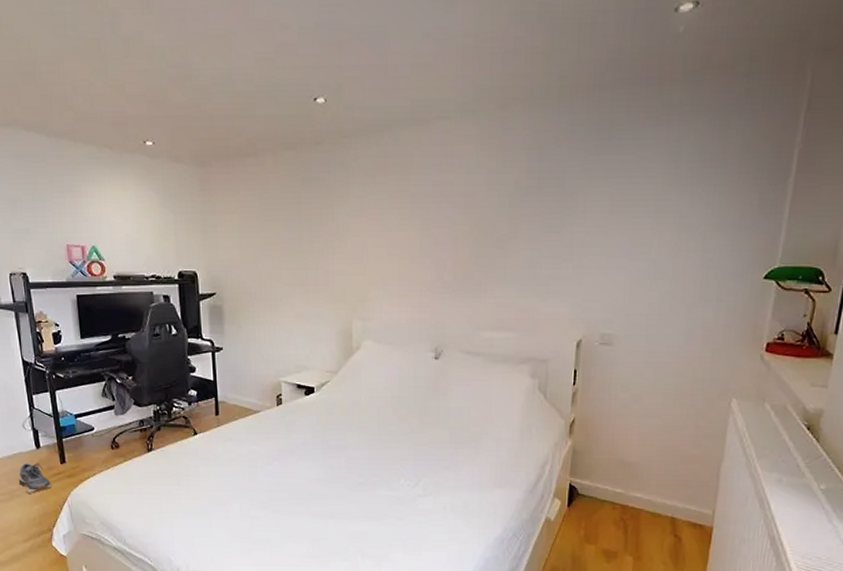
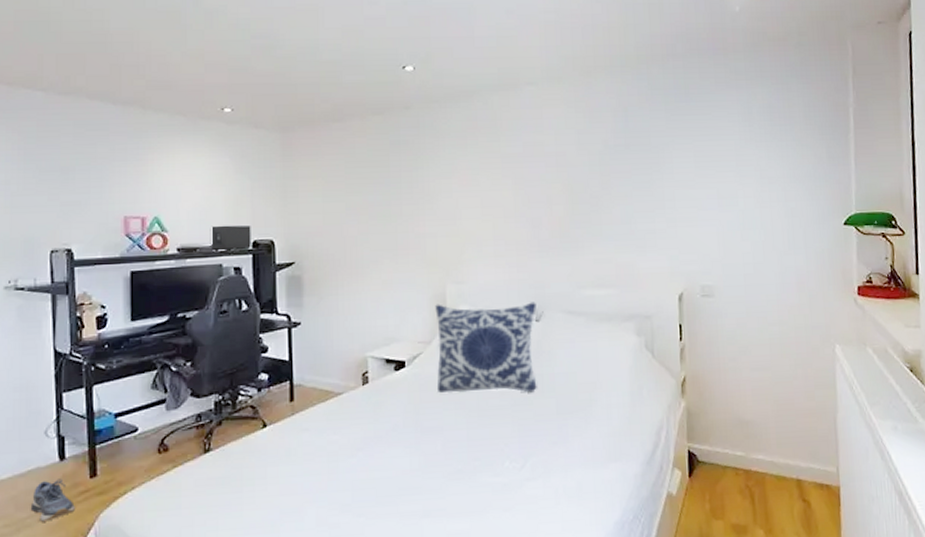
speaker: none [142,256,177,279] -> present [211,225,251,250]
cushion: none [342,338,436,423] -> present [435,302,537,393]

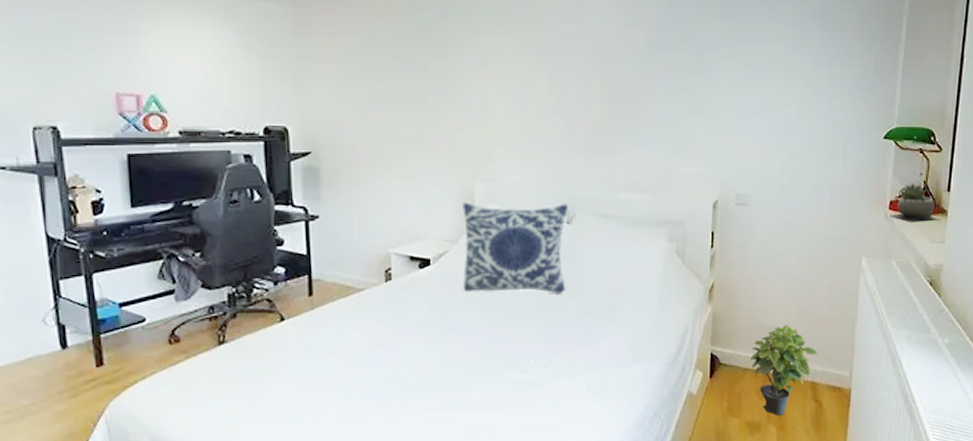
athletic shoe: present [30,478,75,522] -> none [33,367,82,409]
speaker: present [211,225,251,250] -> none [217,108,262,135]
potted plant: none [729,418,801,517] -> present [750,325,818,415]
succulent plant: none [859,267,914,307] -> present [890,183,942,222]

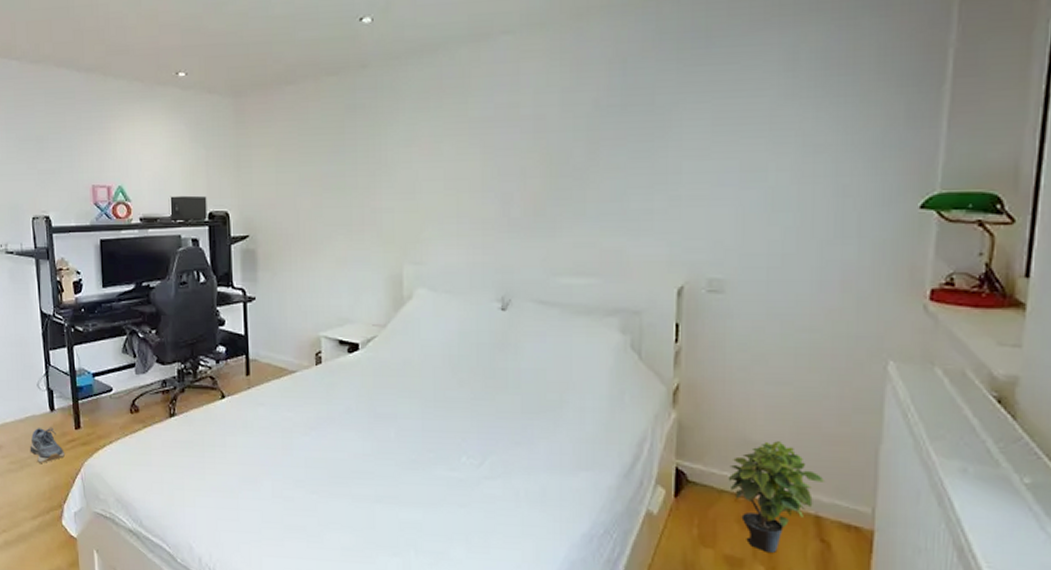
athletic shoe: none [33,367,82,409] -> present [29,427,65,463]
speaker: none [217,108,262,135] -> present [170,195,207,221]
cushion: present [463,202,568,294] -> none [391,285,503,387]
succulent plant: present [890,183,942,222] -> none [931,265,1016,318]

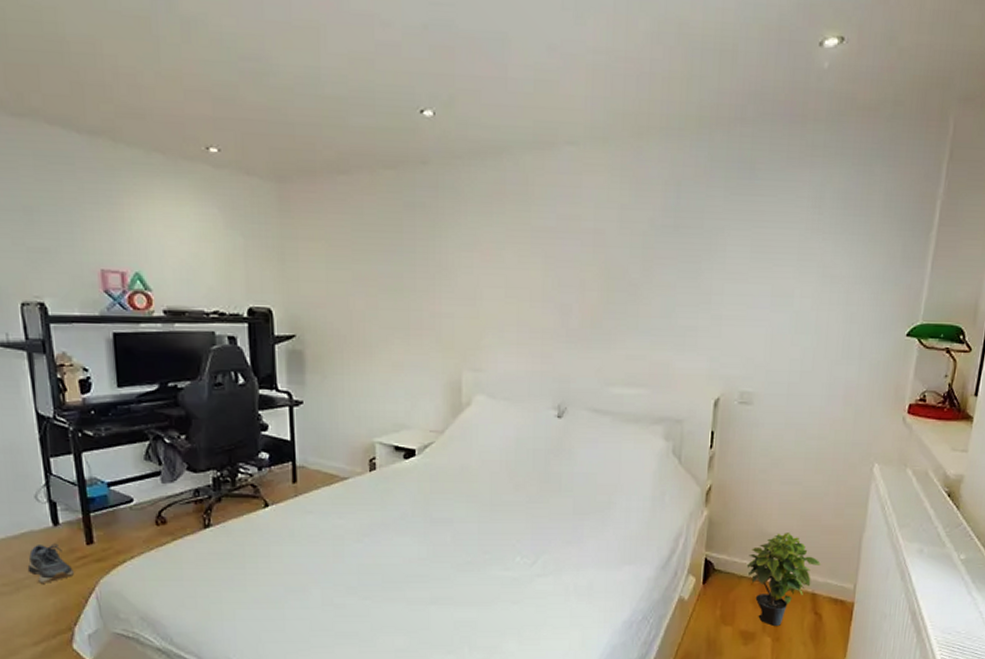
speaker: present [170,195,207,221] -> none [201,288,247,316]

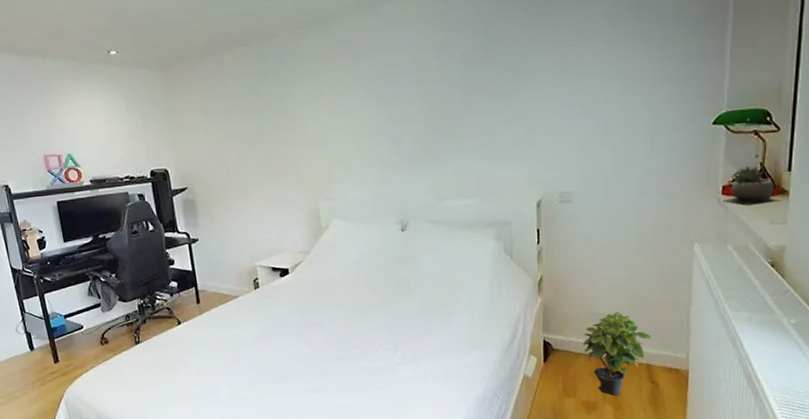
athletic shoe: present [27,543,74,583] -> none [16,364,48,395]
succulent plant: none [908,385,966,428] -> present [723,166,782,205]

